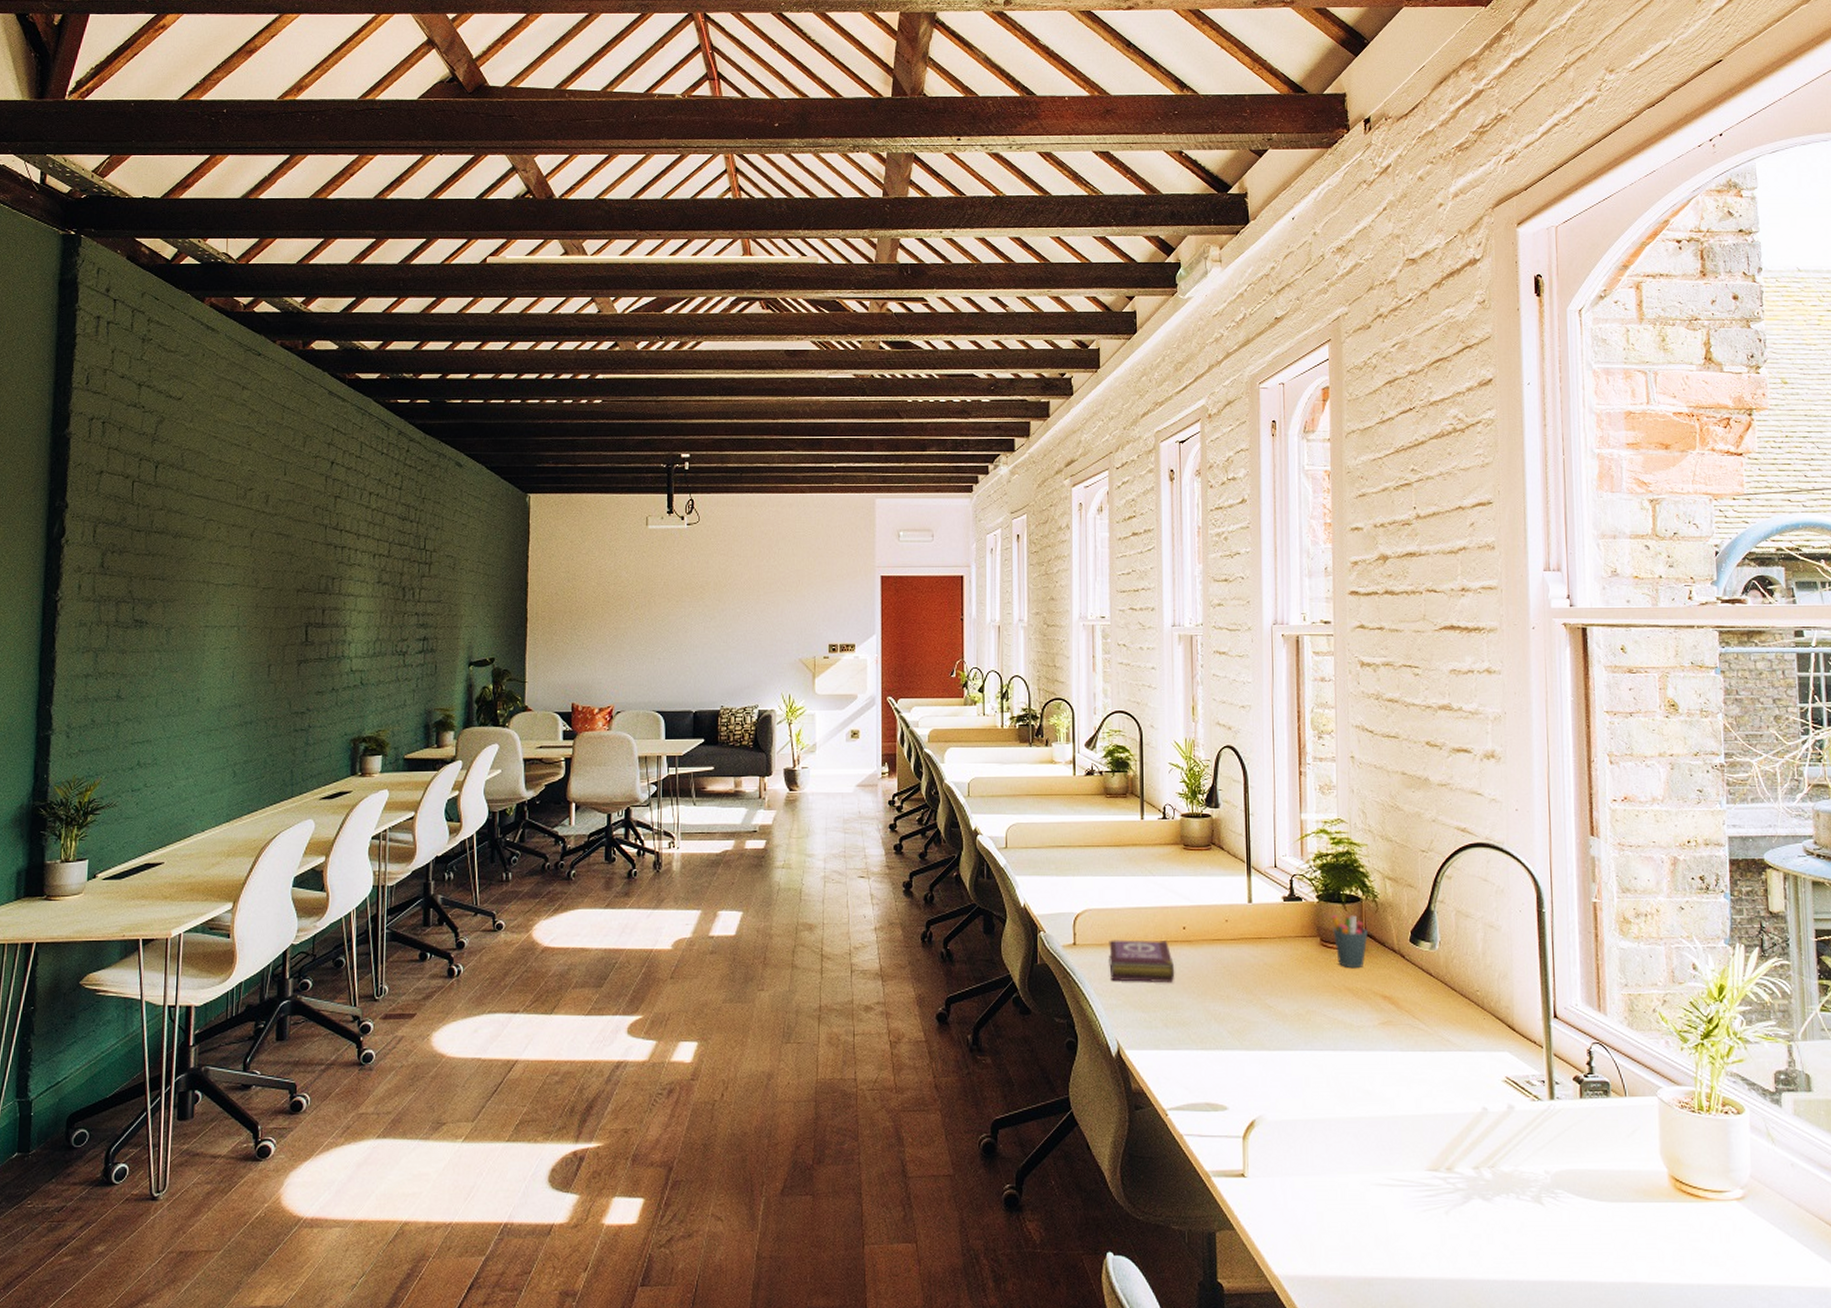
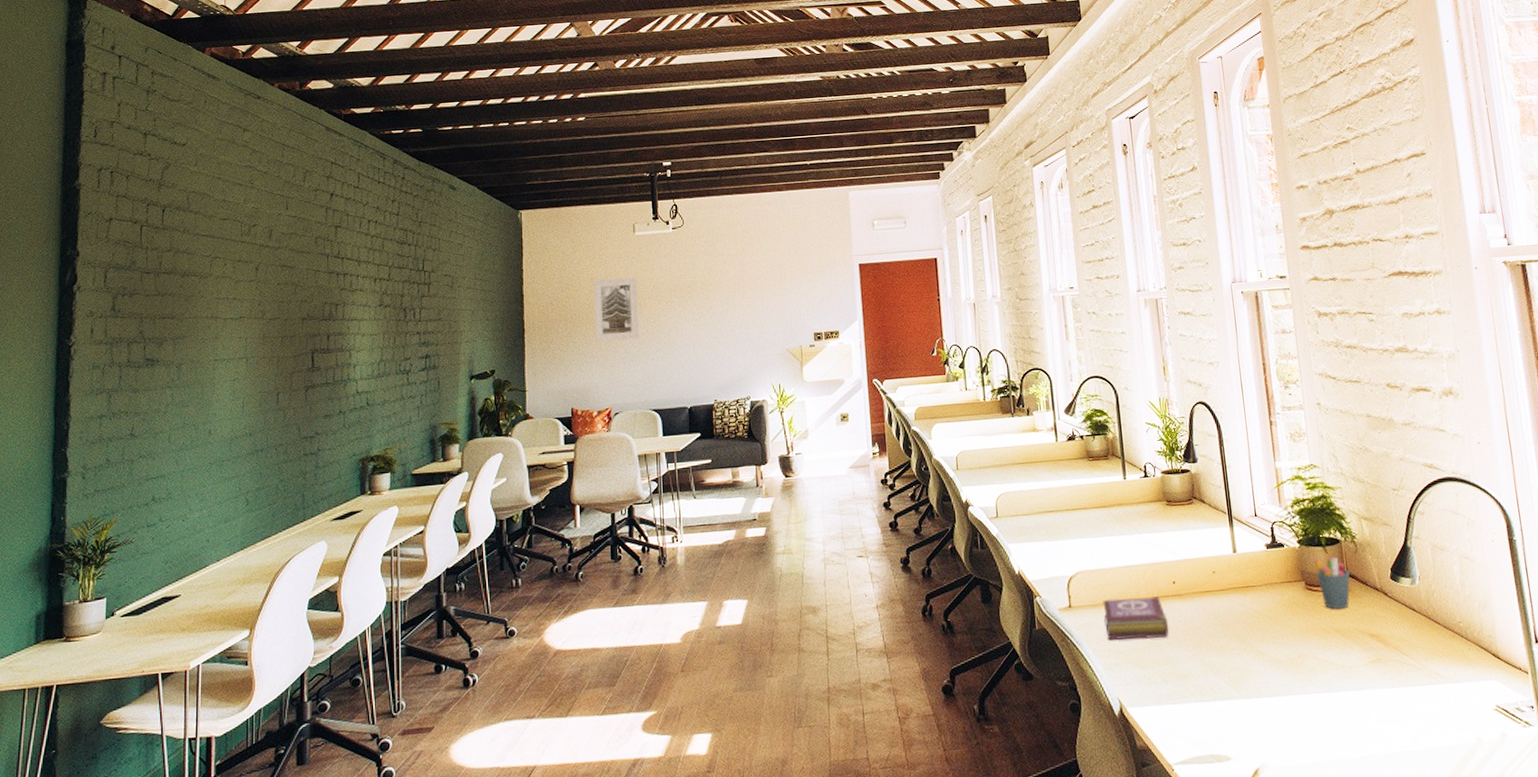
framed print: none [601,573,648,637] -> present [594,277,640,342]

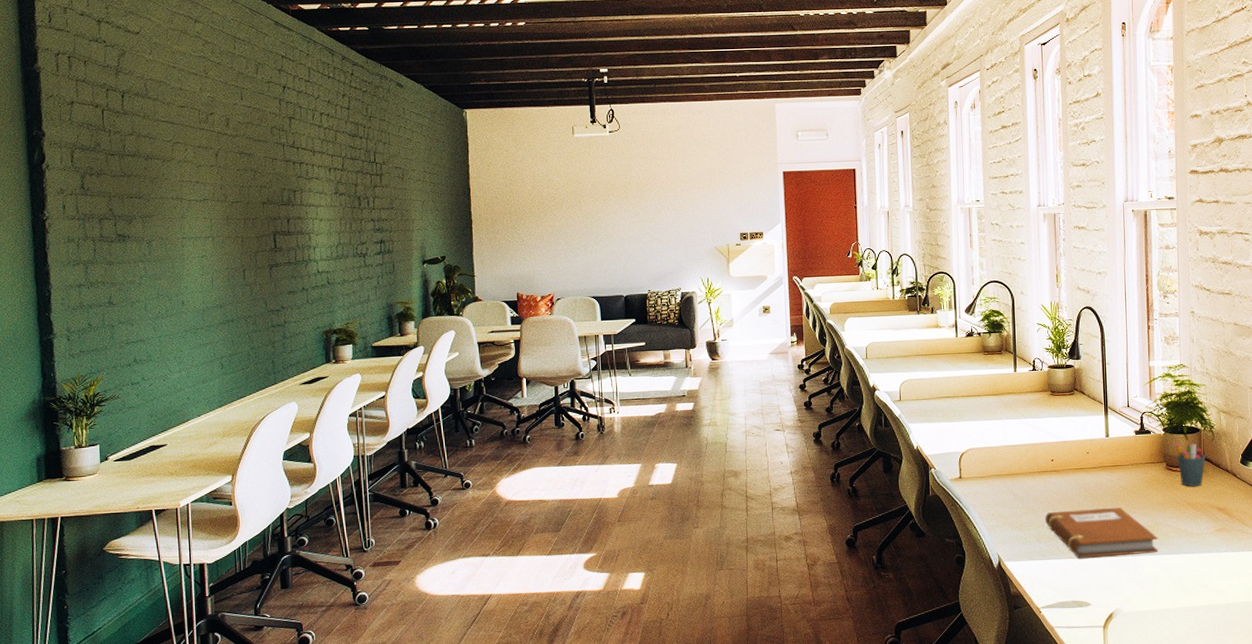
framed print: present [594,277,640,342] -> none [536,176,579,234]
book: present [1103,596,1169,641] -> none [989,471,1045,507]
notebook: none [1170,637,1306,701] -> present [1045,508,1158,558]

